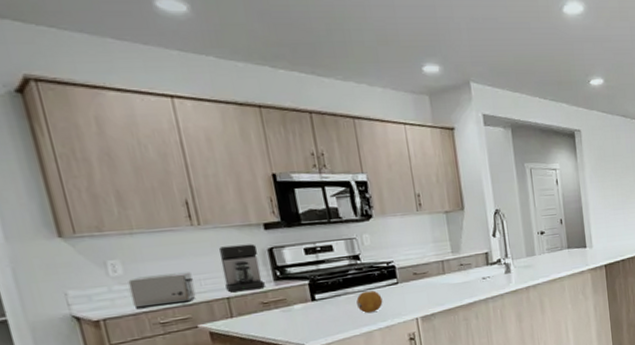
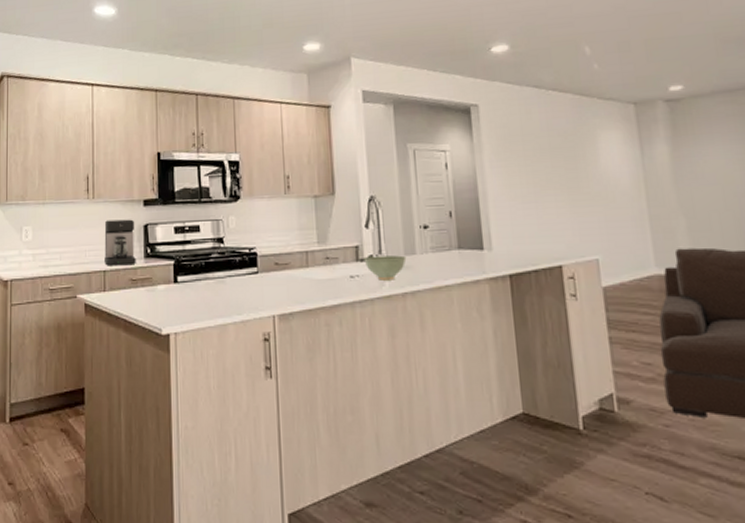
toaster: present [128,272,196,310] -> none [34,242,81,274]
fruit: present [356,290,383,314] -> none [215,278,241,304]
bowl: none [493,257,528,279] -> present [364,255,407,281]

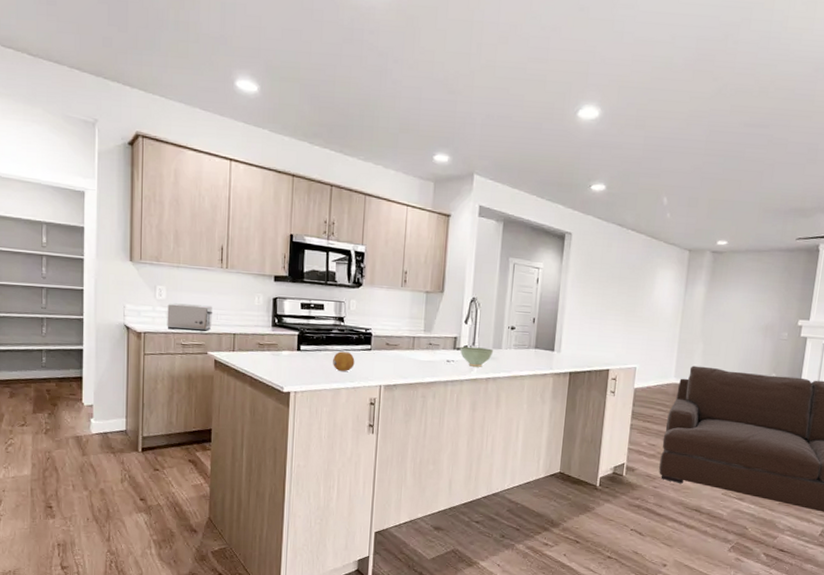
toaster: none [34,242,81,274] -> present [167,303,213,332]
coffee maker: present [104,219,136,266] -> none [235,289,265,332]
fruit: none [215,278,241,304] -> present [333,351,355,372]

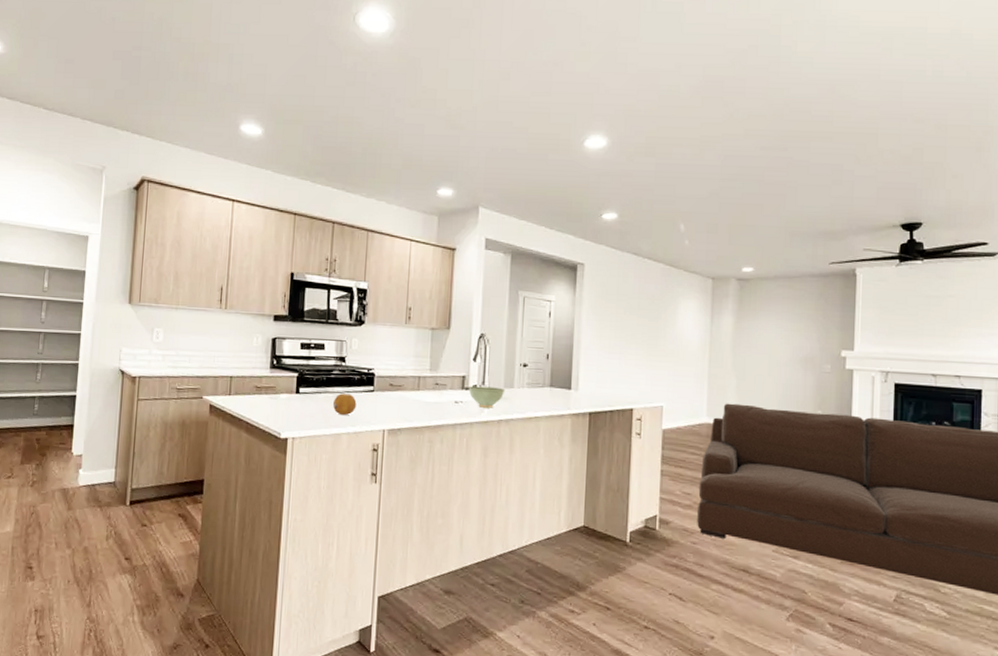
toaster: present [167,303,213,332] -> none [162,345,210,376]

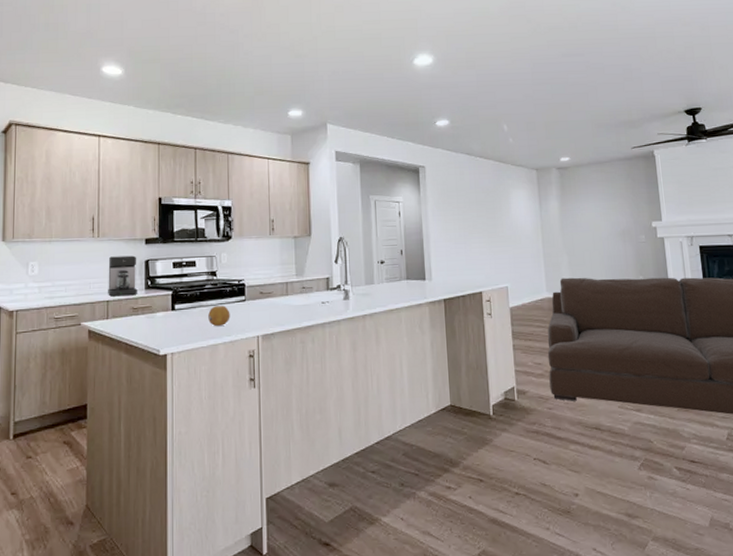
coffee maker: none [232,330,264,374] -> present [108,255,137,297]
bowl: present [468,386,505,408] -> none [333,285,367,305]

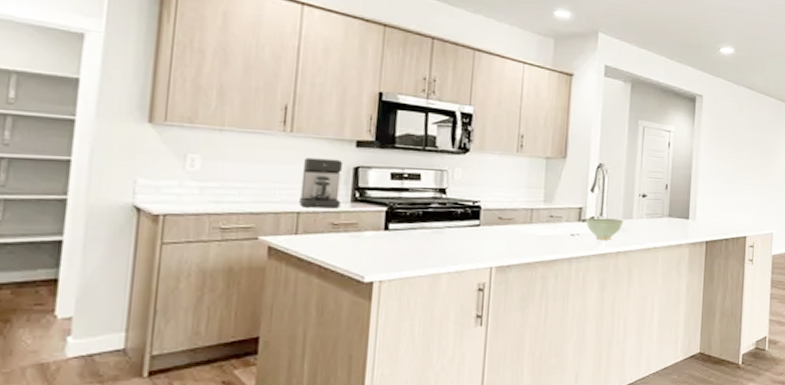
fruit: present [208,305,230,327] -> none [431,229,460,254]
bowl: none [333,285,367,305] -> present [585,218,624,240]

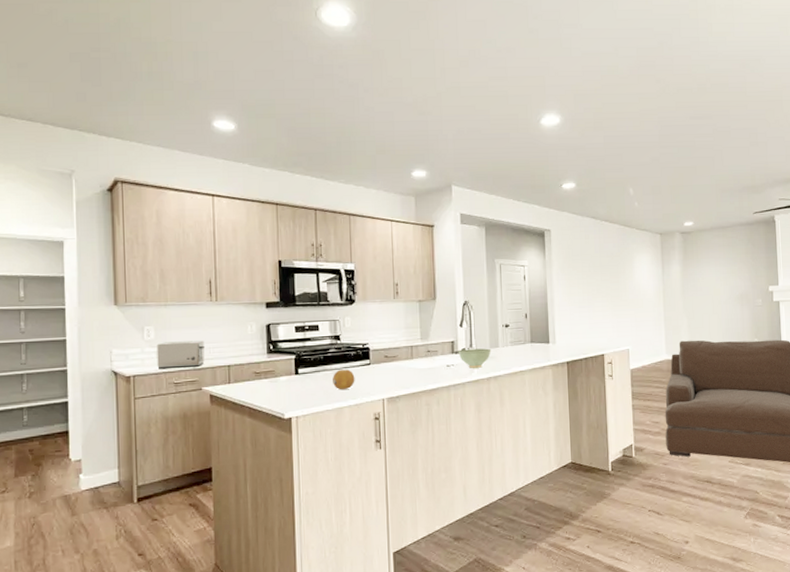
toaster: none [199,175,270,212] -> present [157,340,206,370]
coffee maker: present [299,157,343,209] -> none [228,319,259,361]
fruit: none [431,229,460,254] -> present [333,369,355,391]

